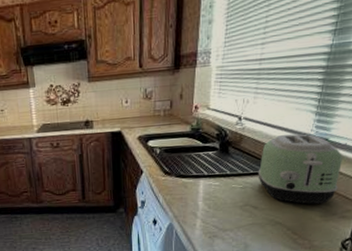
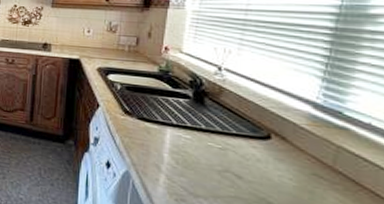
toaster: present [258,134,342,204] -> none [242,95,365,194]

